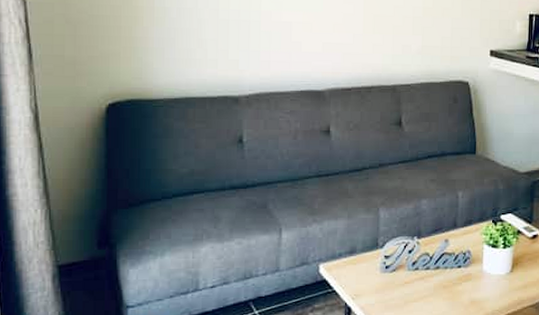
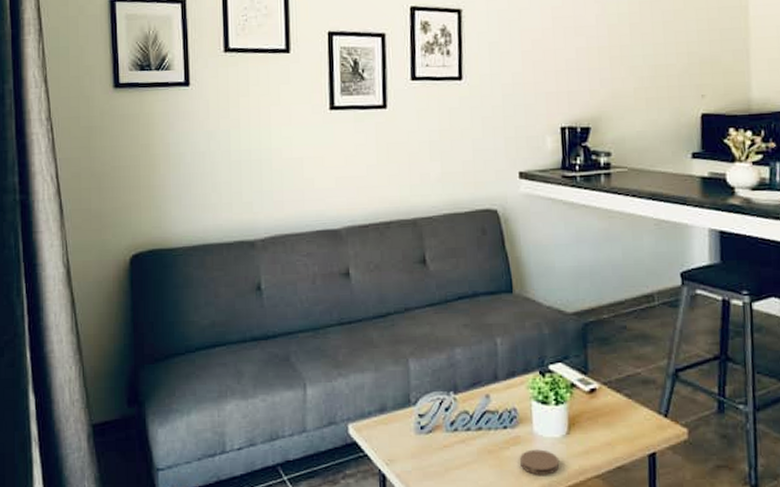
coaster: none [470,284,503,306] -> present [520,449,560,475]

